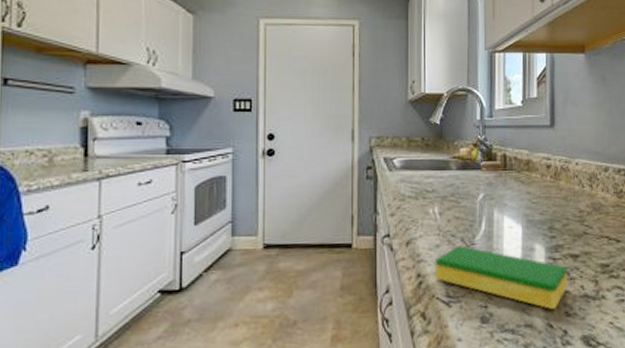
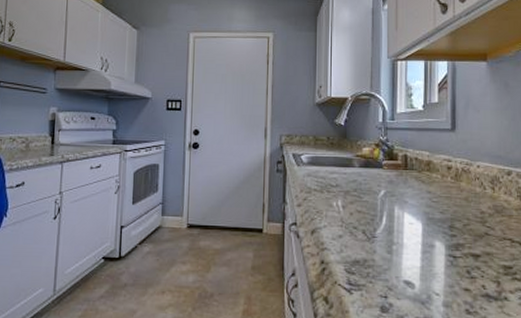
dish sponge: present [435,246,568,309] -> none [338,238,469,305]

